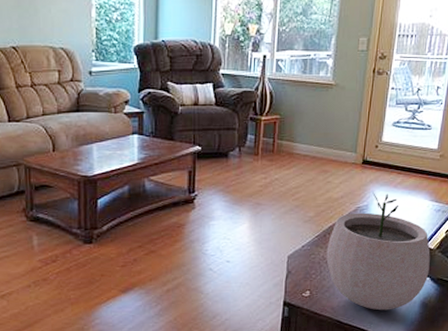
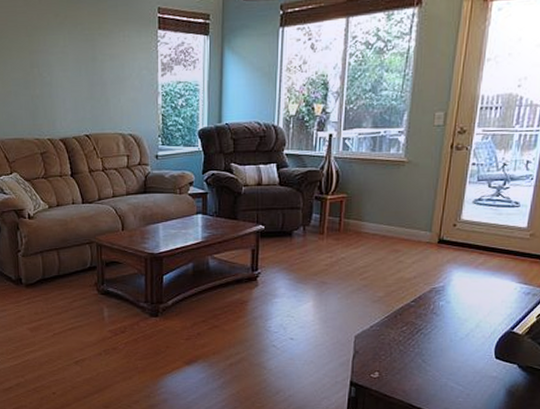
plant pot: present [326,192,430,311] -> none [397,272,518,397]

